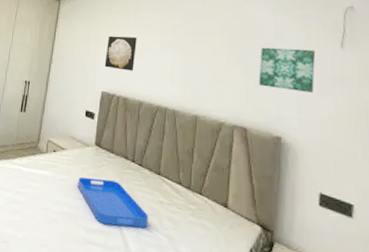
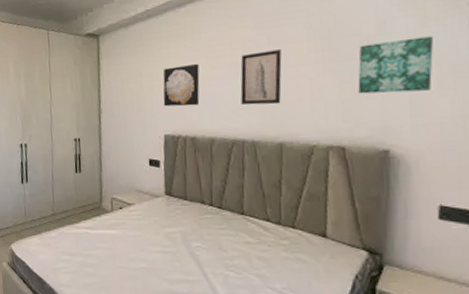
serving tray: present [78,176,148,228] -> none [152,229,235,273]
wall art: none [167,37,202,82] -> present [240,49,282,105]

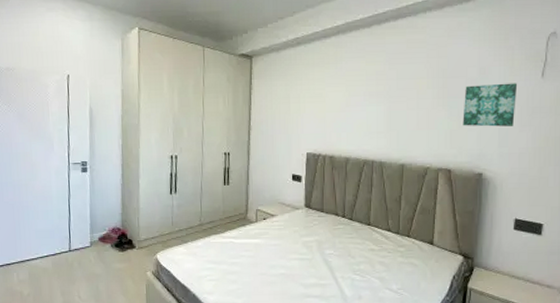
wall art: present [163,63,200,107] -> none [307,90,339,128]
wall art: present [240,49,282,105] -> none [372,84,407,131]

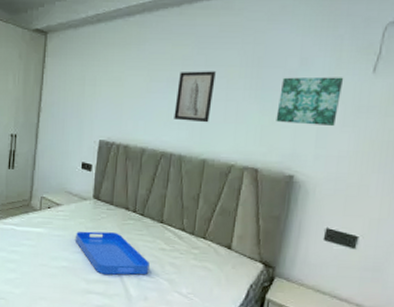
serving tray: none [291,238,361,278] -> present [76,231,150,275]
wall art: none [372,84,407,131] -> present [174,71,216,123]

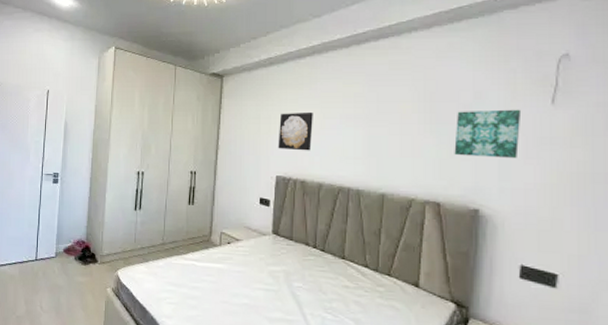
serving tray: present [76,231,150,275] -> none [256,267,333,314]
wall art: none [102,74,140,115] -> present [278,111,313,151]
wall art: present [174,71,216,123] -> none [349,107,388,157]

